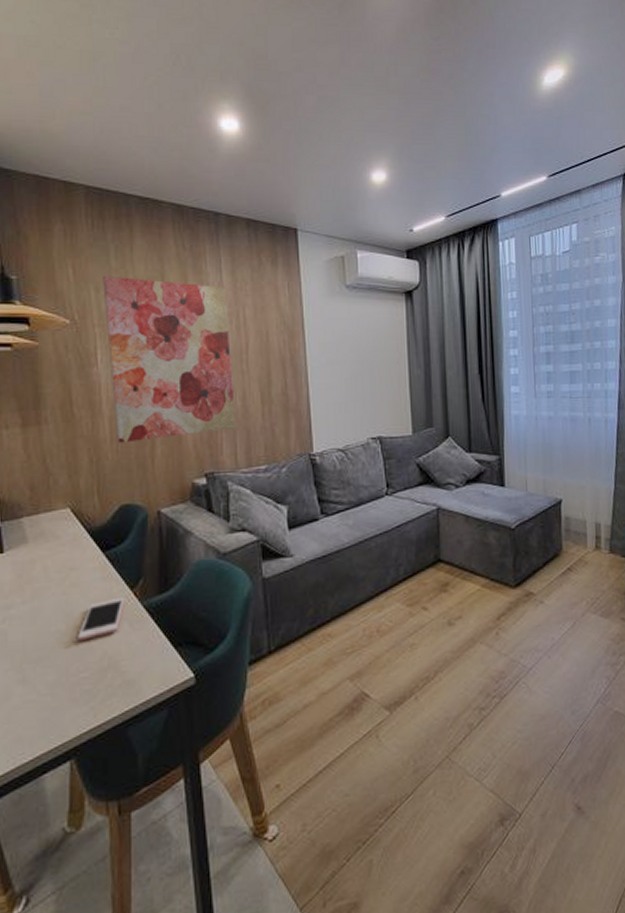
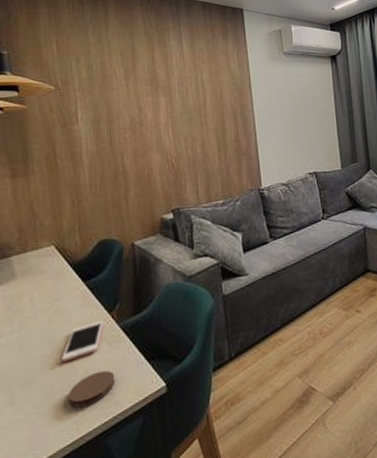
coaster: none [85,654,137,693] -> present [68,370,115,408]
wall art: present [103,275,236,444] -> none [83,49,197,188]

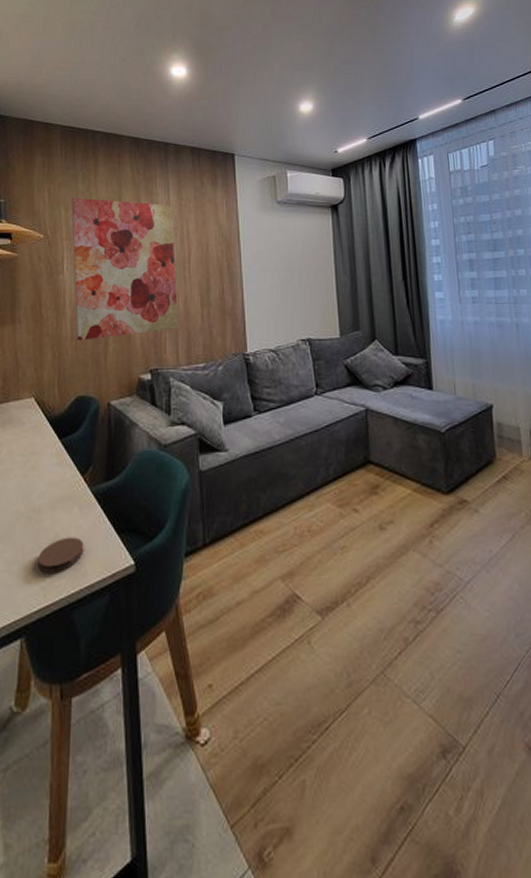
cell phone: present [62,320,104,362] -> none [34,482,76,521]
wall art: none [83,49,197,188] -> present [71,197,178,341]

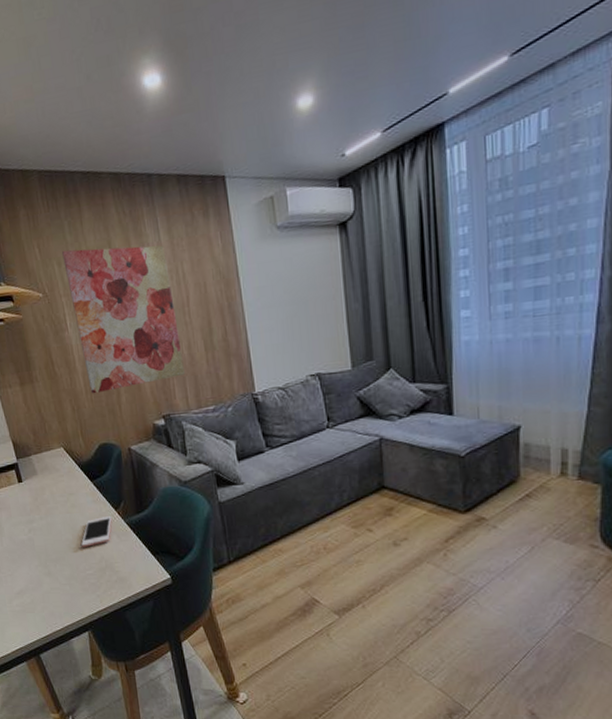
cell phone: none [34,482,76,521] -> present [81,515,112,547]
coaster: present [37,537,84,573] -> none [90,558,127,585]

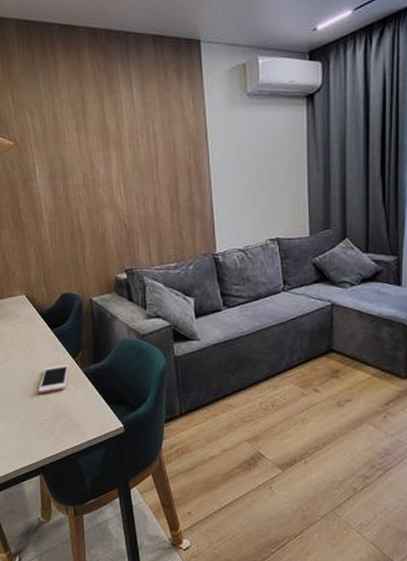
wall art: present [62,245,185,394] -> none [35,100,149,244]

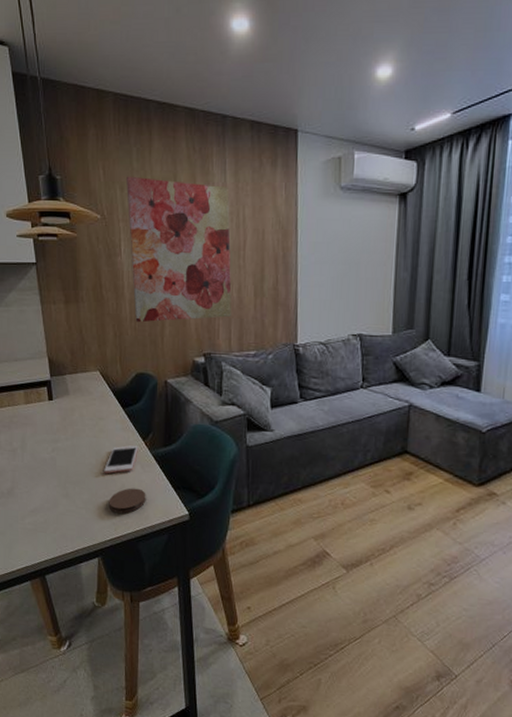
wall art: none [35,100,149,244] -> present [126,176,232,323]
coaster: none [45,405,81,431] -> present [109,488,146,514]

